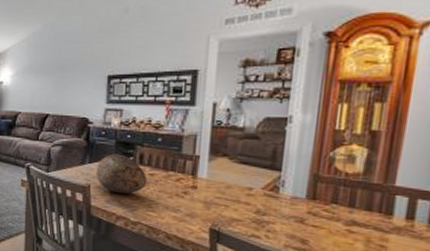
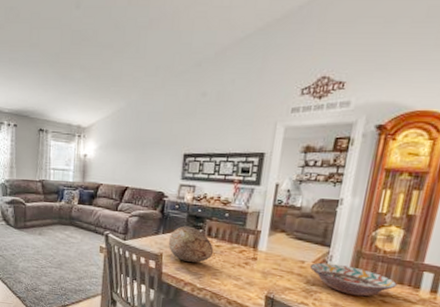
decorative bowl: none [258,189,365,227] -> present [309,262,397,297]

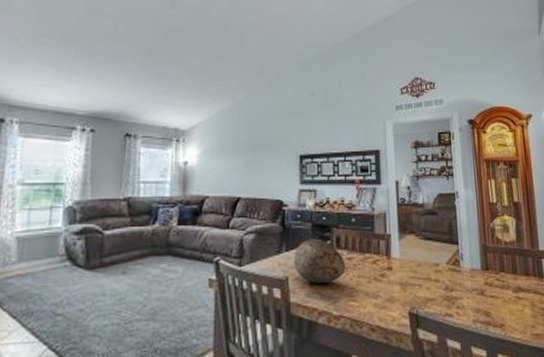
decorative bowl: present [309,262,397,297] -> none [444,262,525,296]

